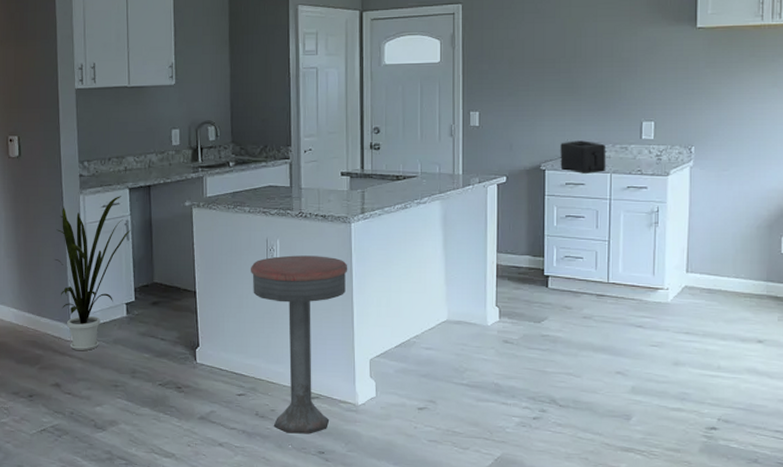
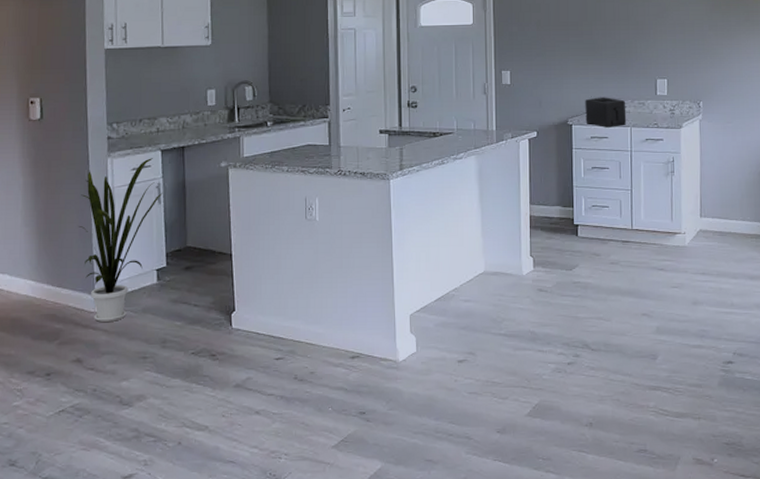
bar stool: present [250,255,348,434] -> none [288,213,388,396]

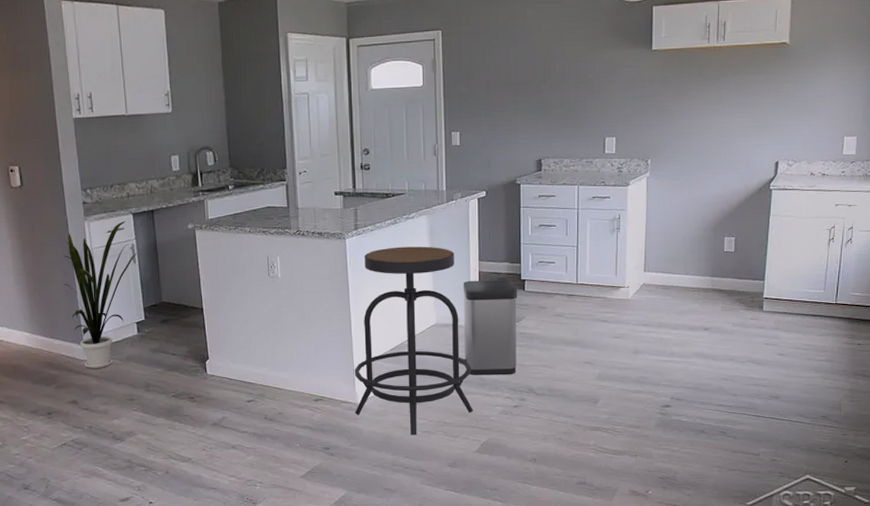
bar stool: none [395,188,524,398] -> present [354,246,473,436]
pedal bin: none [508,224,571,328] -> present [458,279,518,375]
toaster: present [585,97,627,129] -> none [533,156,574,187]

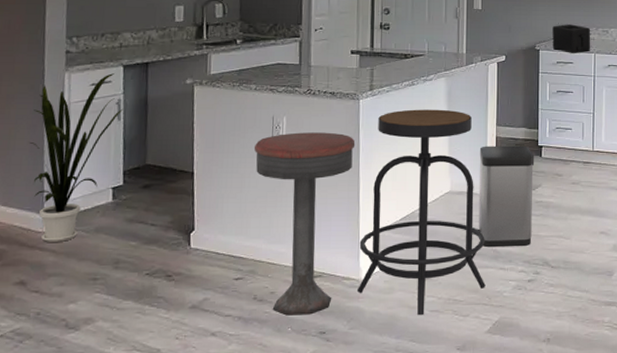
bar stool: none [253,270,345,433] -> present [253,132,355,316]
toaster: none [533,156,574,187] -> present [552,24,591,54]

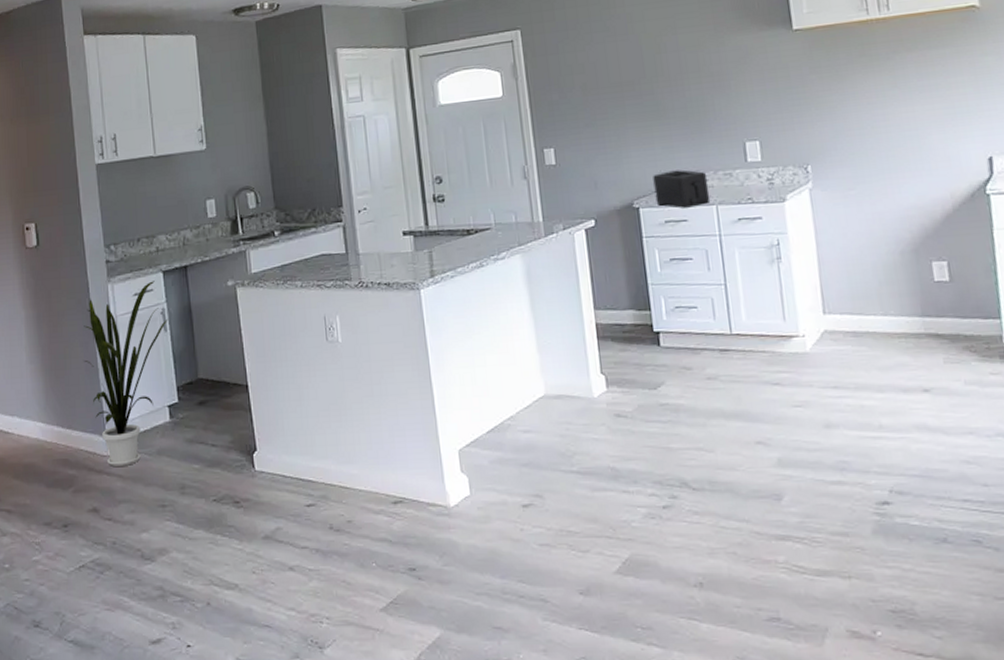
bar stool: present [253,132,355,316] -> none [308,331,422,549]
bar stool: present [357,109,486,316] -> none [441,293,607,551]
pedal bin: present [472,145,535,247] -> none [576,332,661,464]

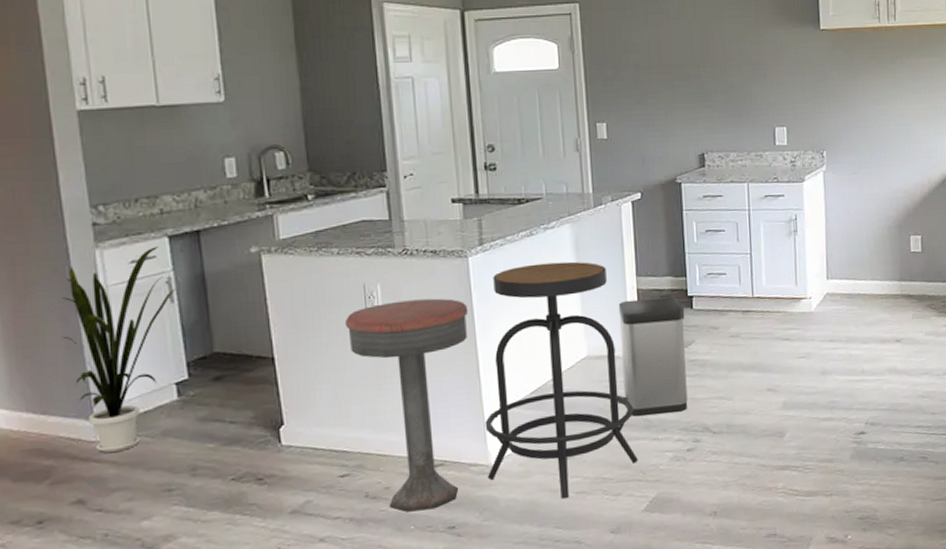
bar stool: none [308,331,422,549] -> present [344,298,469,512]
bar stool: none [441,293,607,551] -> present [485,261,638,499]
pedal bin: none [576,332,661,464] -> present [617,297,688,416]
toaster: present [653,170,711,210] -> none [695,149,743,186]

